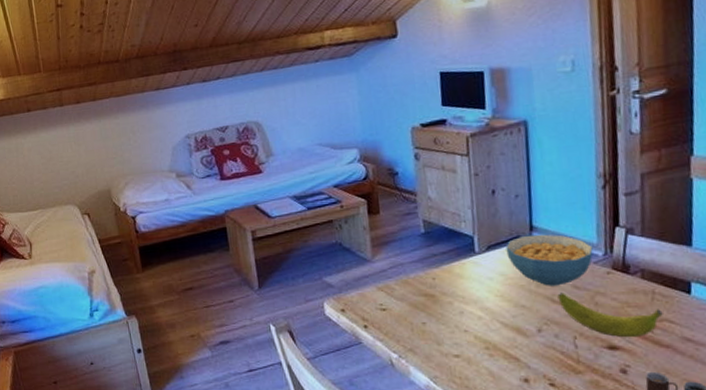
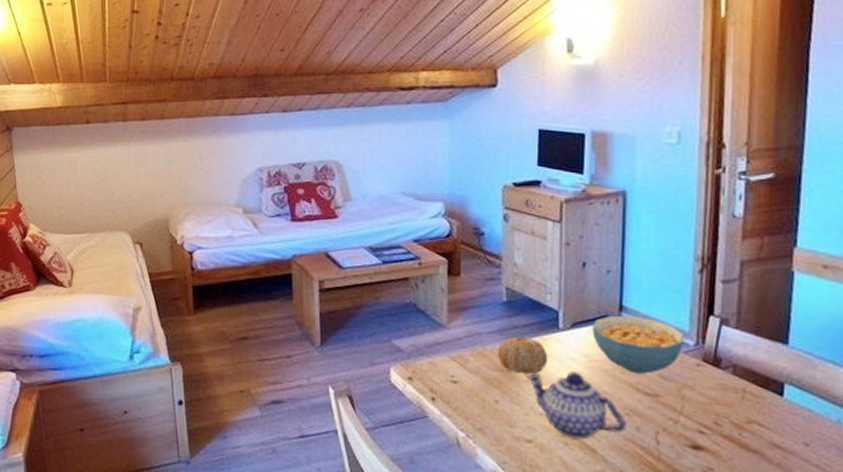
fruit: none [420,263,468,297] -> present [498,337,548,375]
teapot: none [448,290,547,350] -> present [525,372,628,440]
banana: present [557,293,663,338] -> none [643,382,752,439]

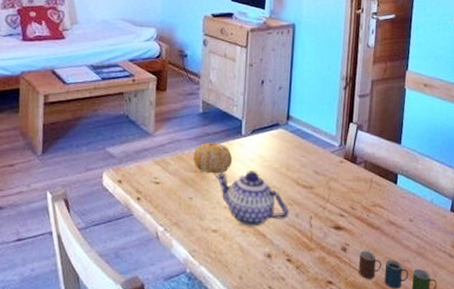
cereal bowl: present [592,315,684,374] -> none [266,123,332,170]

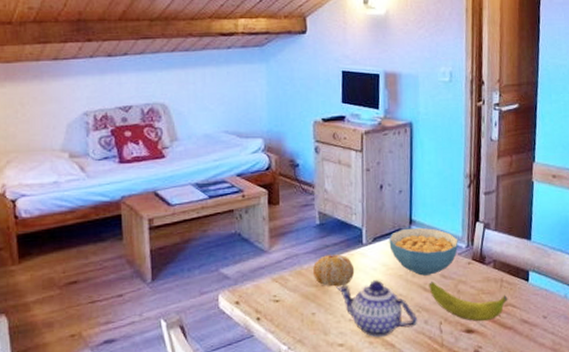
cereal bowl: none [266,123,332,170] -> present [389,227,459,276]
banana: none [302,177,376,220] -> present [429,282,508,322]

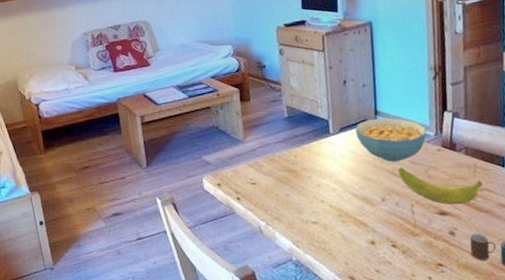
fruit: present [313,254,355,287] -> none [284,143,324,172]
teapot: present [336,280,418,338] -> none [307,166,389,217]

